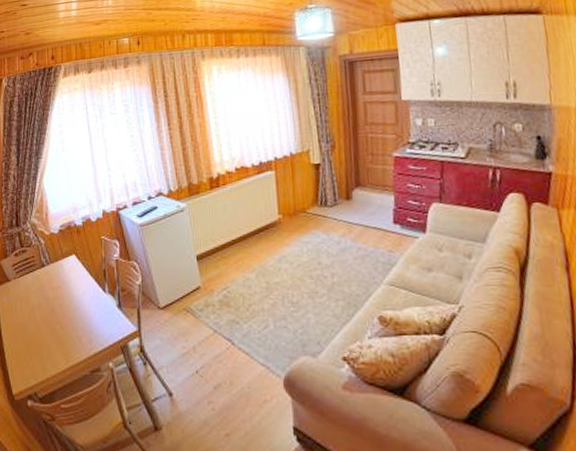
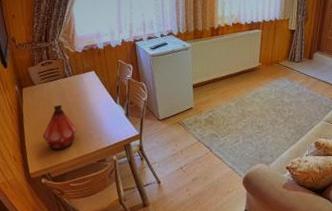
bottle: none [24,302,63,362] -> present [42,104,78,151]

